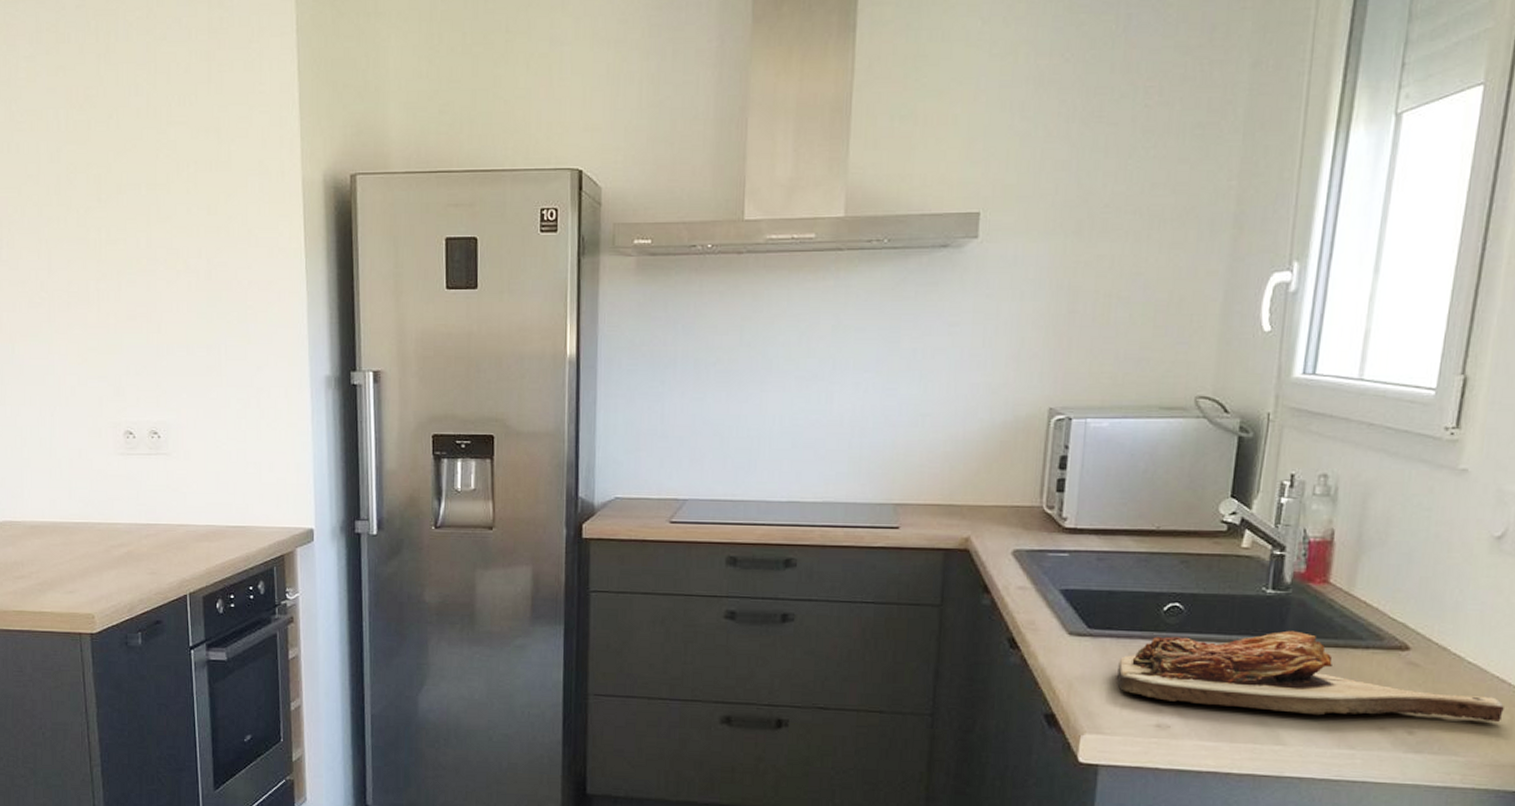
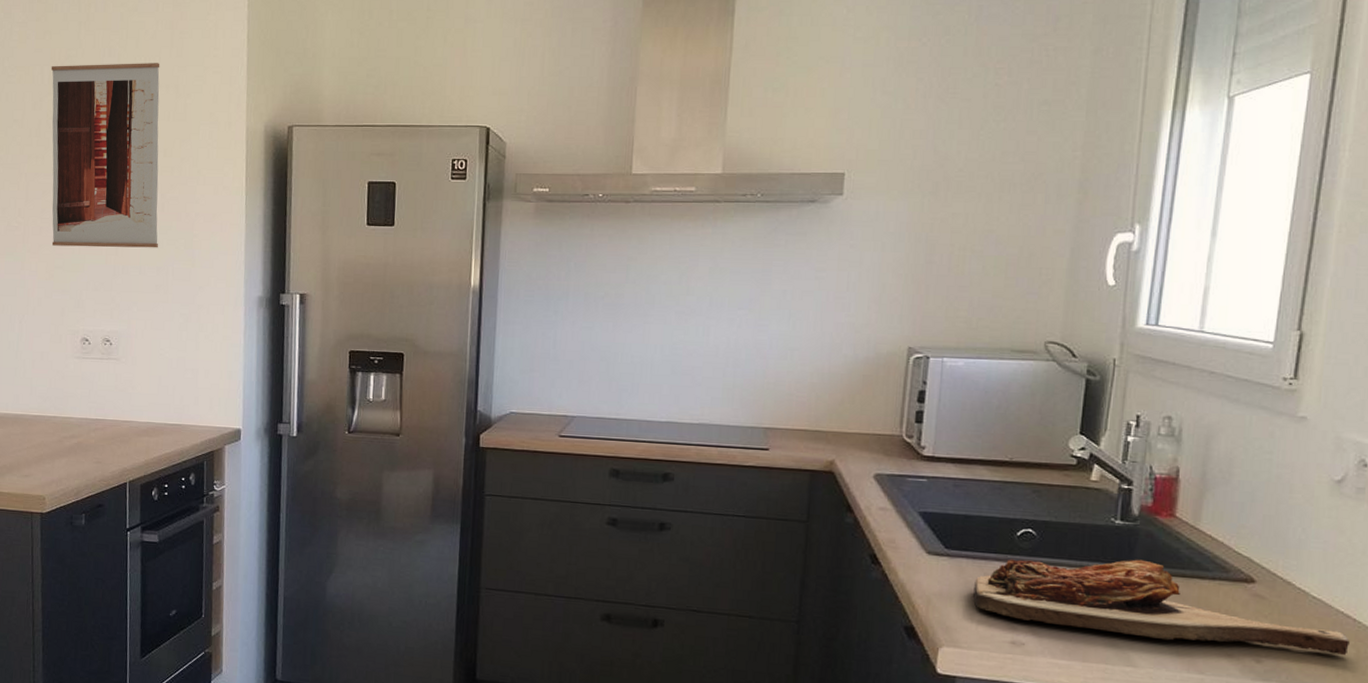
wall art: none [67,102,208,324] -> present [51,63,160,248]

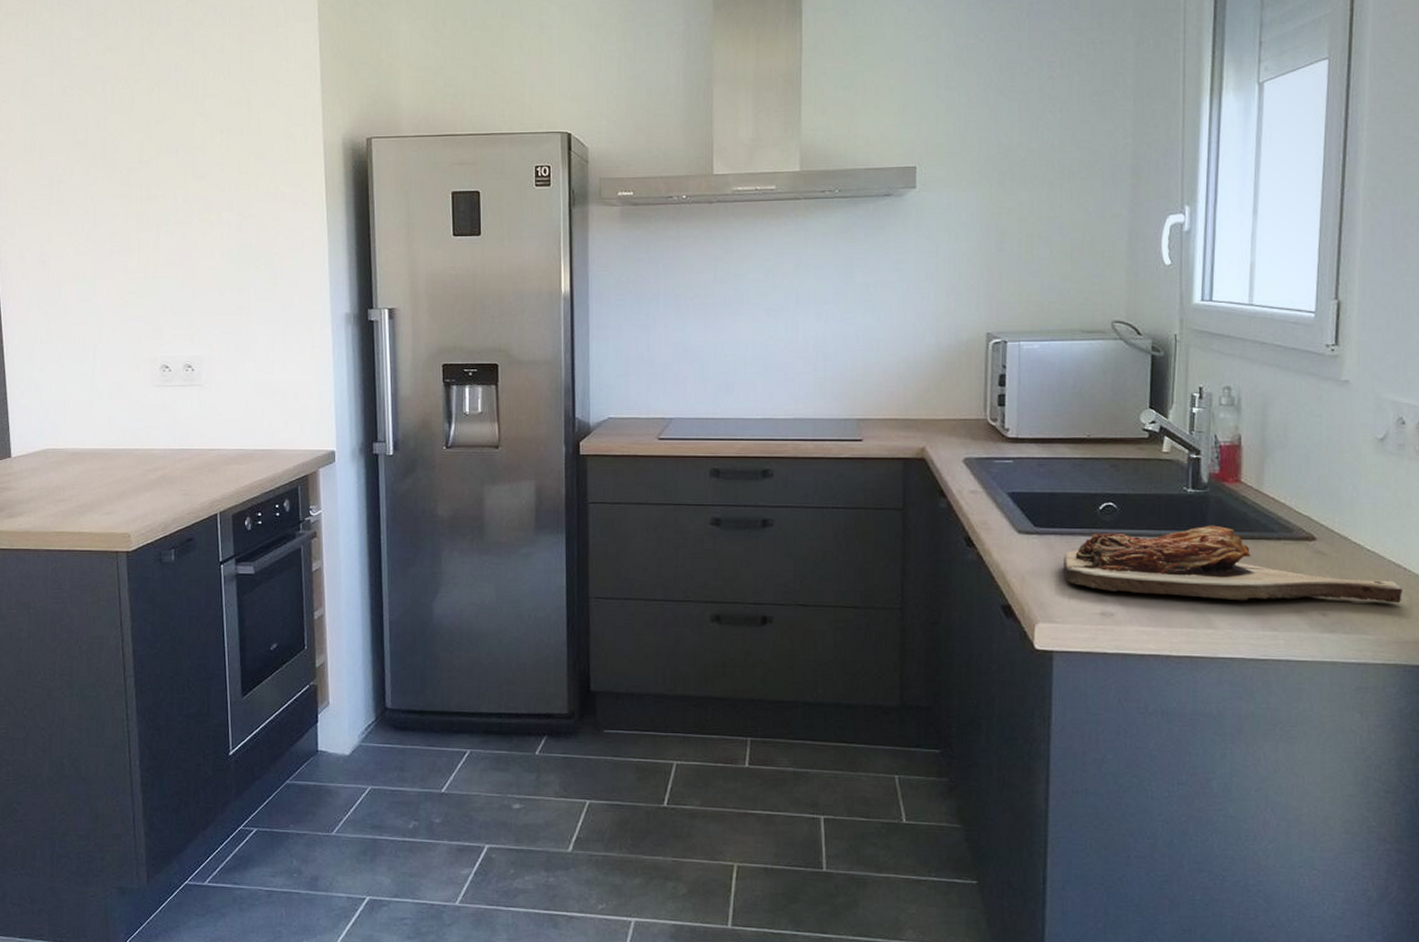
wall art: present [51,63,160,248] -> none [114,77,239,270]

